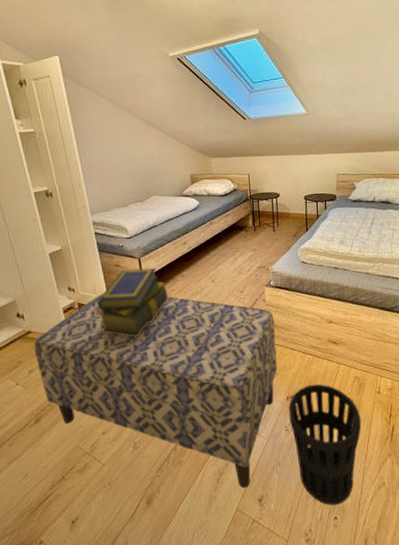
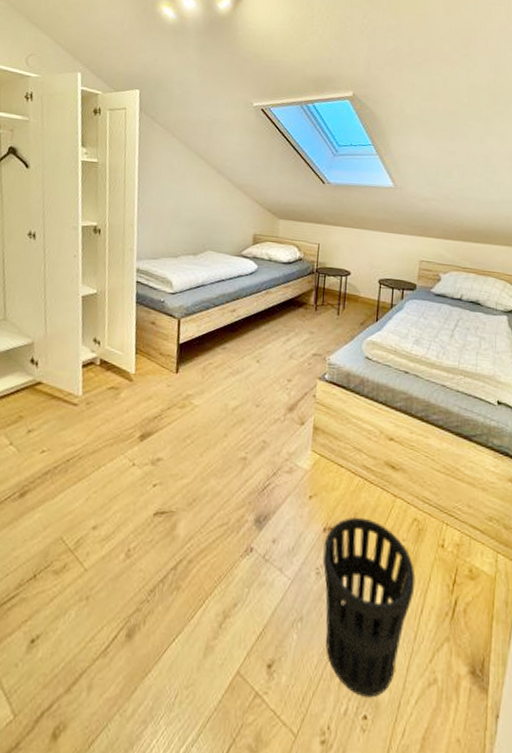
bench: present [34,292,277,489] -> none [39,351,323,645]
stack of books: present [96,267,168,337] -> none [118,329,204,413]

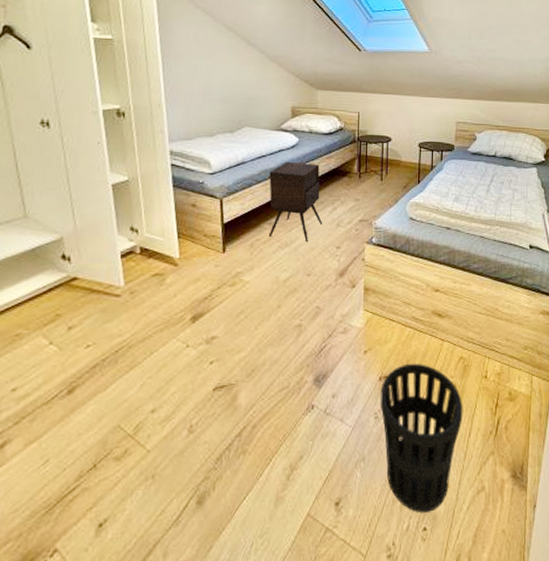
side table: none [221,287,277,372] -> present [268,161,323,243]

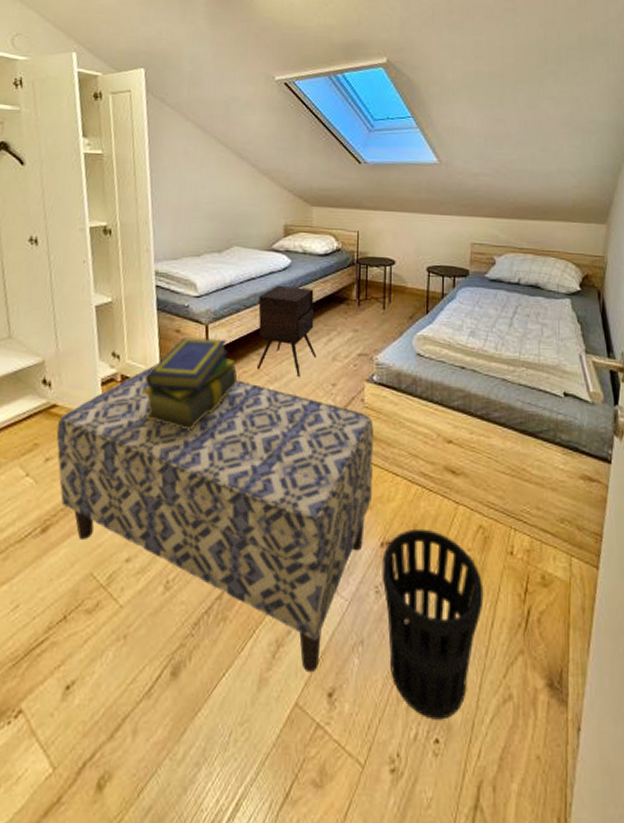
bench: none [78,236,373,489] -> present [56,364,374,673]
stack of books: none [162,211,251,294] -> present [142,337,238,430]

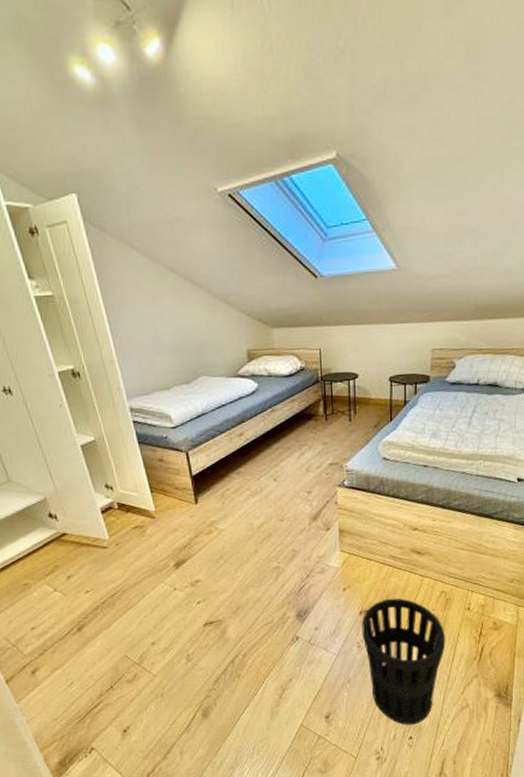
bench: present [56,364,374,673] -> none [70,490,350,705]
stack of books: present [142,337,238,430] -> none [139,463,222,542]
side table: present [256,285,317,378] -> none [231,408,292,490]

